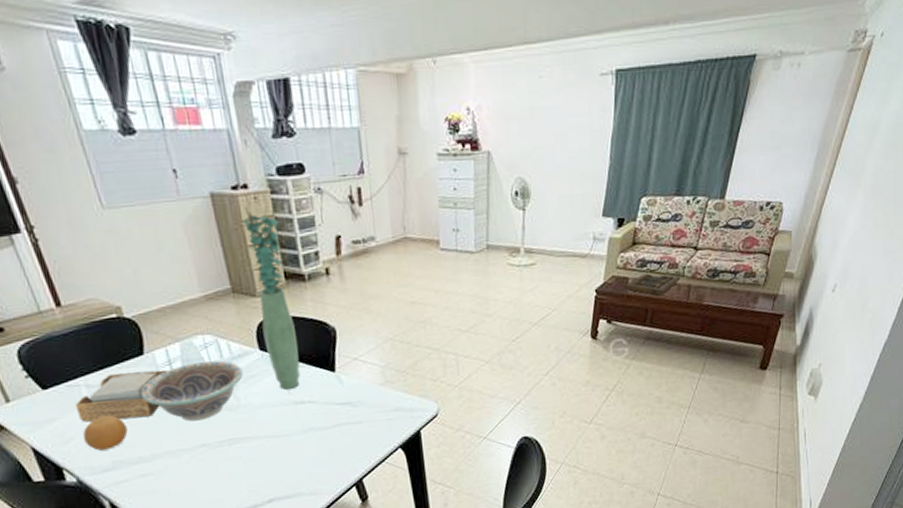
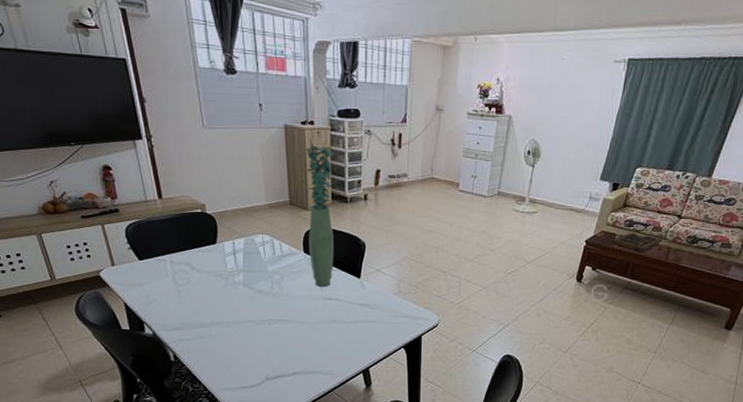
napkin holder: present [74,369,168,423] -> none [160,256,232,293]
fruit: present [82,415,128,451] -> none [162,286,195,313]
decorative bowl: present [141,360,243,422] -> none [210,255,288,301]

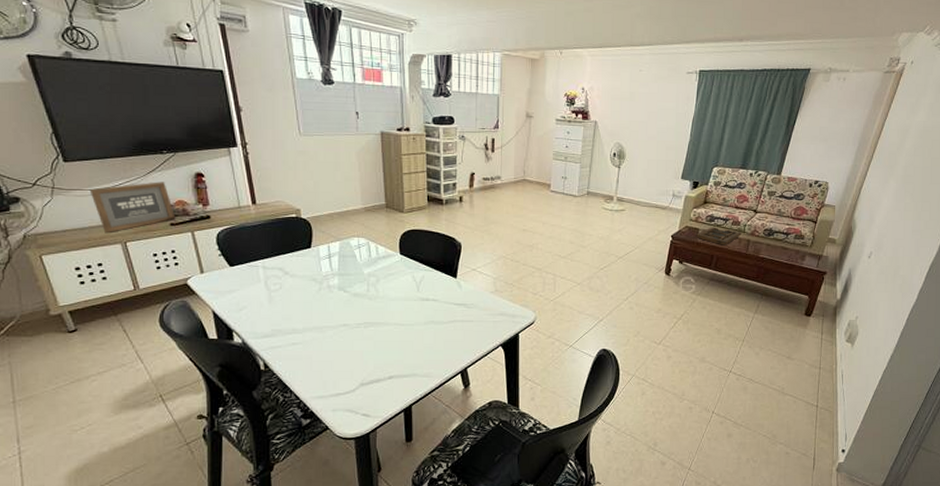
picture frame: none [4,174,86,225] -> present [89,182,176,234]
vase: present [307,139,335,287] -> none [403,144,431,288]

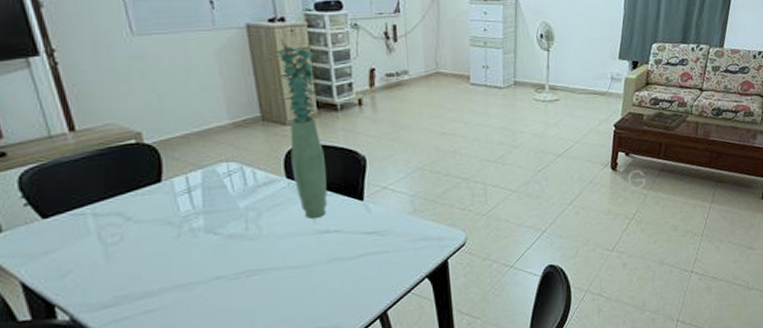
vase: none [403,144,431,288] -> present [279,39,328,219]

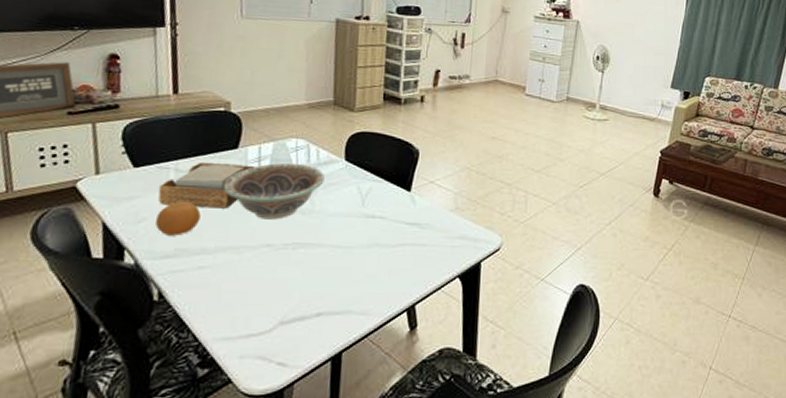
napkin holder: none [77,197,186,254] -> present [158,163,255,209]
fruit: none [82,246,135,285] -> present [154,201,201,236]
decorative bowl: none [154,188,267,252] -> present [224,162,325,220]
vase: present [279,39,328,219] -> none [351,34,389,202]

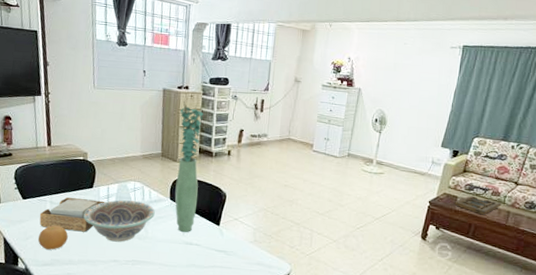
vase: none [351,34,389,202] -> present [175,101,204,232]

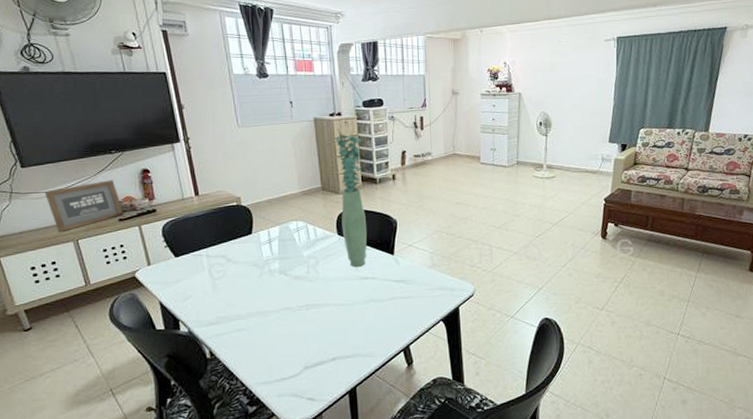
fruit: present [37,225,68,250] -> none [198,279,232,308]
napkin holder: present [39,197,105,232] -> none [196,246,268,284]
decorative bowl: present [83,200,155,242] -> none [246,241,323,288]
decorative tray: present [455,195,502,215] -> none [629,187,675,206]

